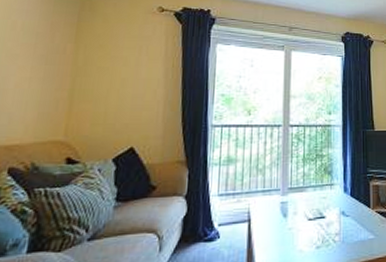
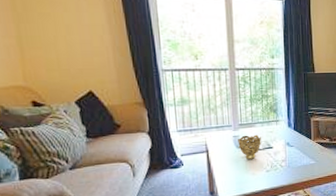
decorative bowl: none [285,201,312,232] -> present [238,134,261,160]

